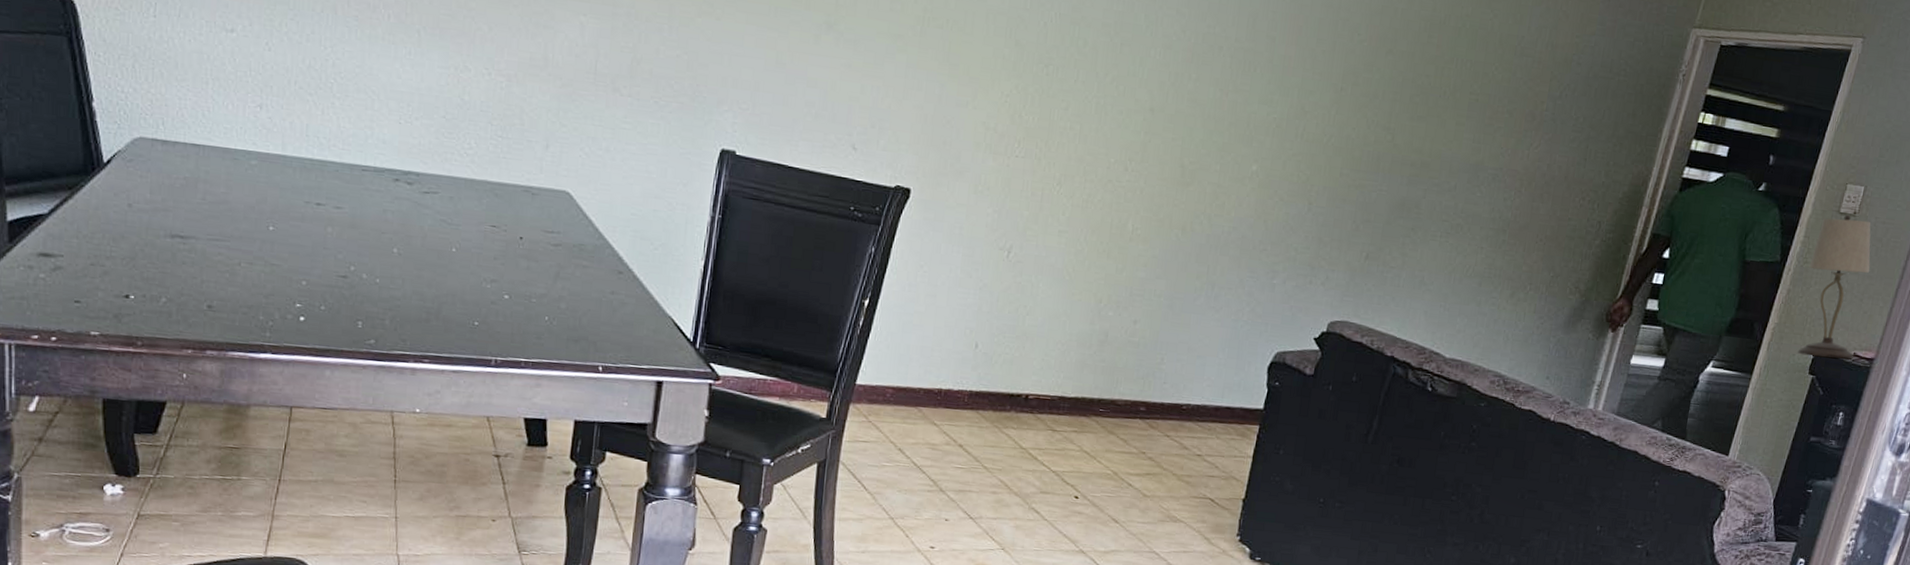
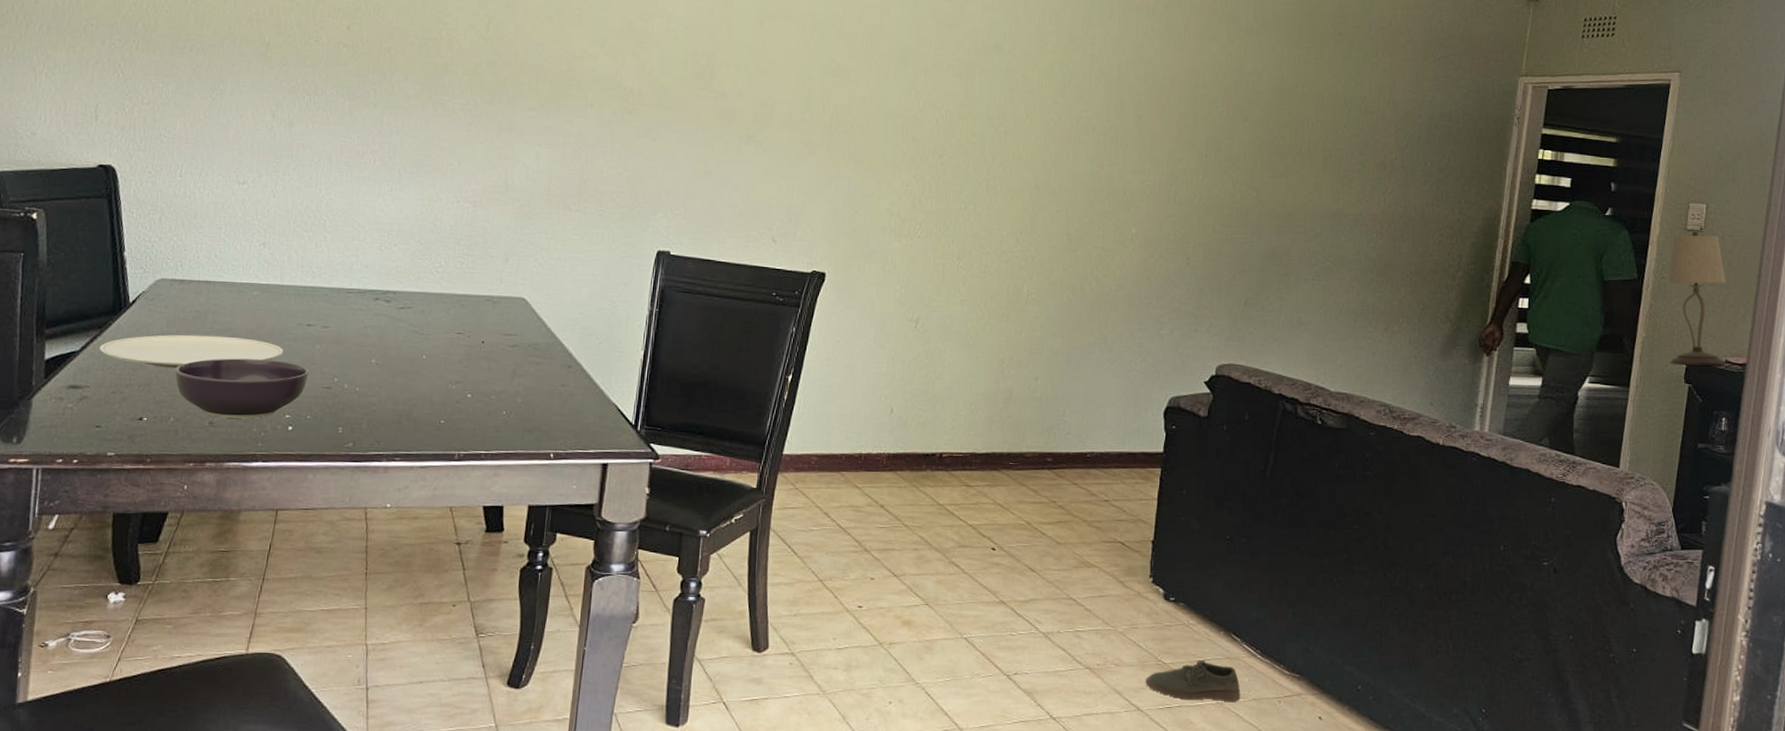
plate: none [71,202,291,242] -> present [99,334,284,368]
bowl: none [164,234,321,305] -> present [175,358,309,419]

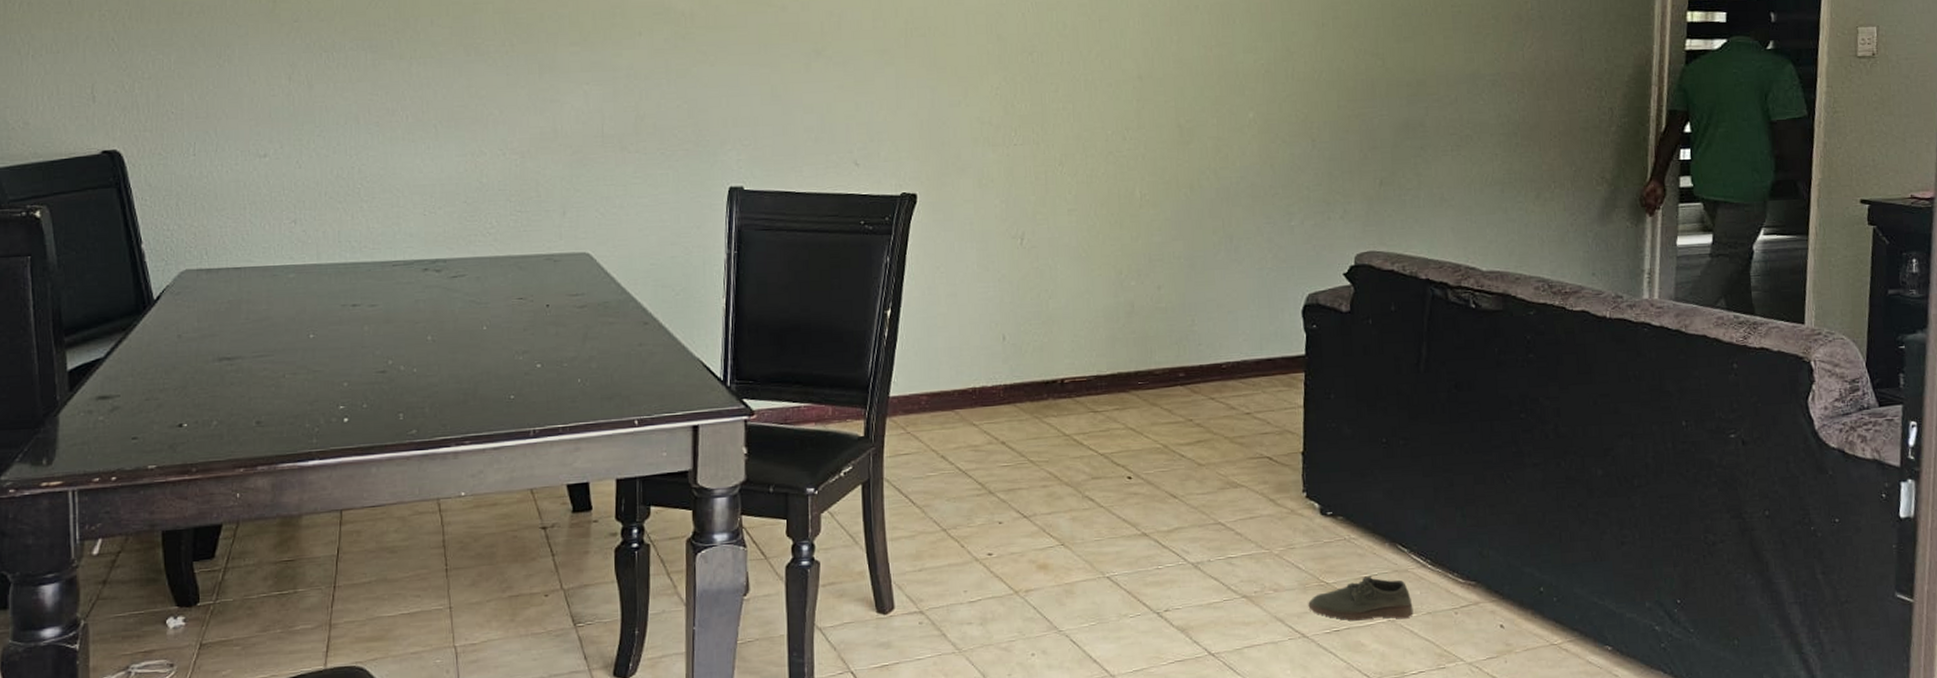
plate: present [99,334,284,368] -> none [126,326,330,367]
bowl: present [175,358,309,419] -> none [213,347,360,416]
table lamp: present [1667,231,1726,367] -> none [1839,57,1912,207]

